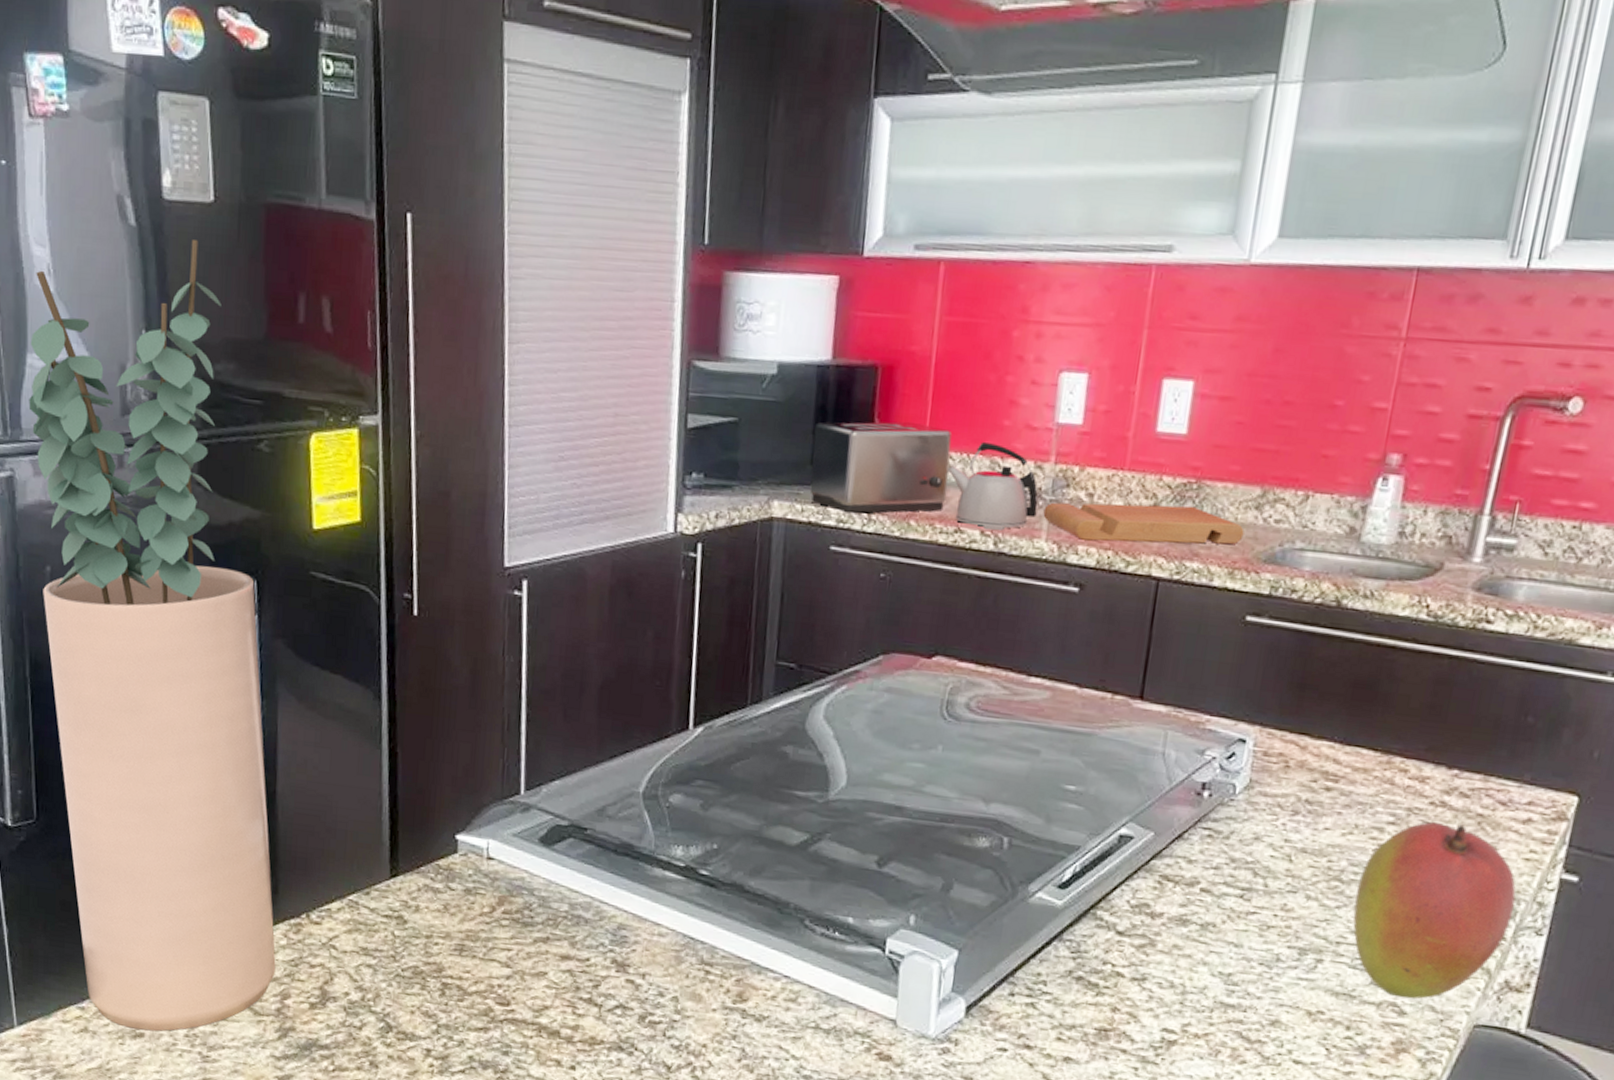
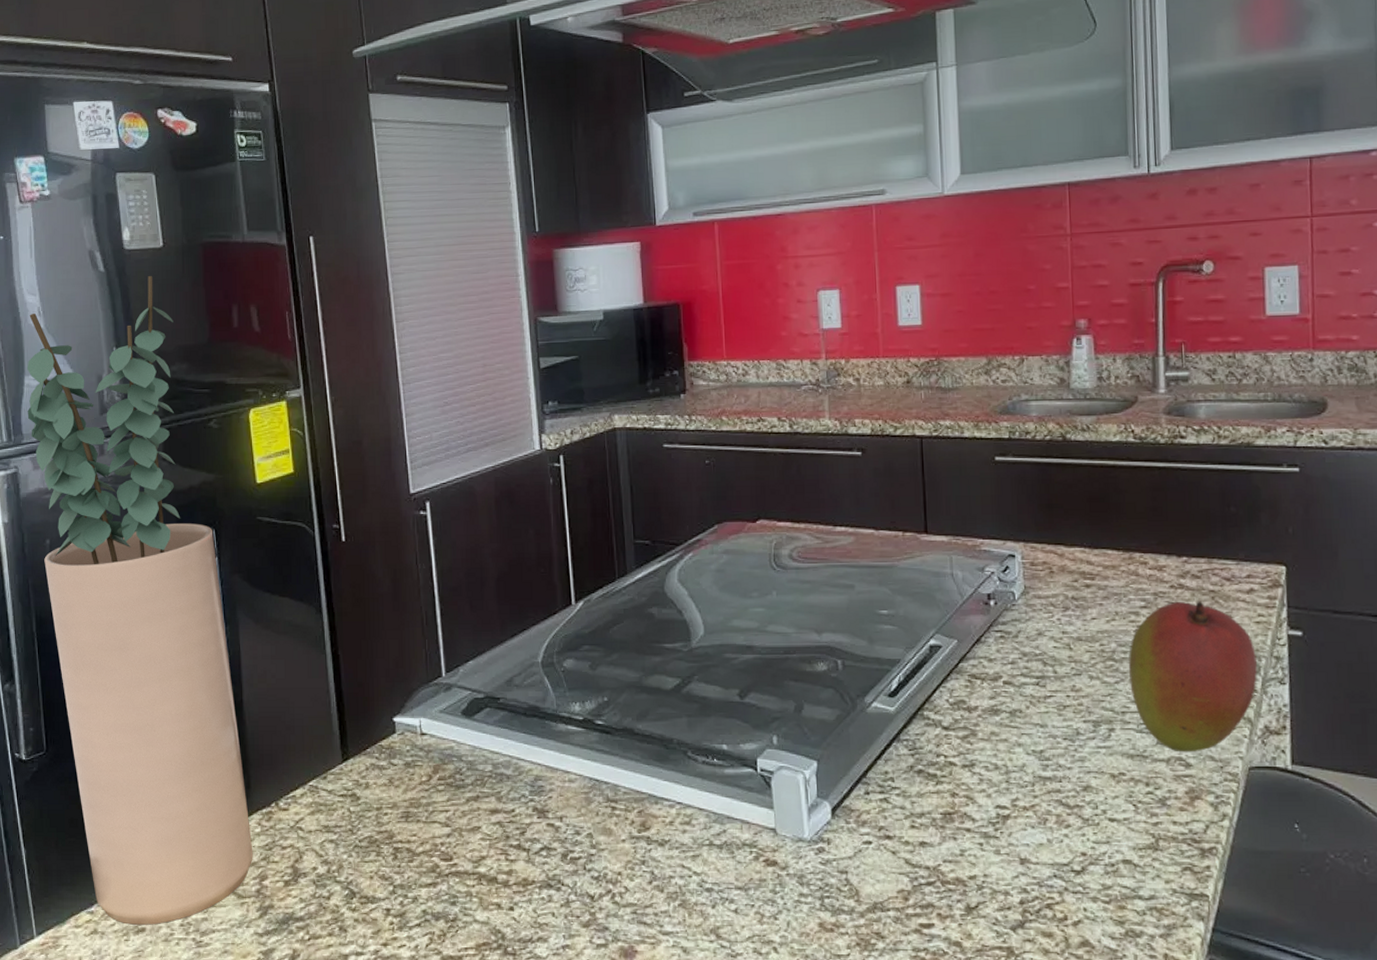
toaster: present [810,421,953,514] -> none [638,342,747,417]
kettle: present [947,441,1038,532] -> none [744,349,819,417]
cutting board: present [1043,502,1244,545] -> none [823,378,980,415]

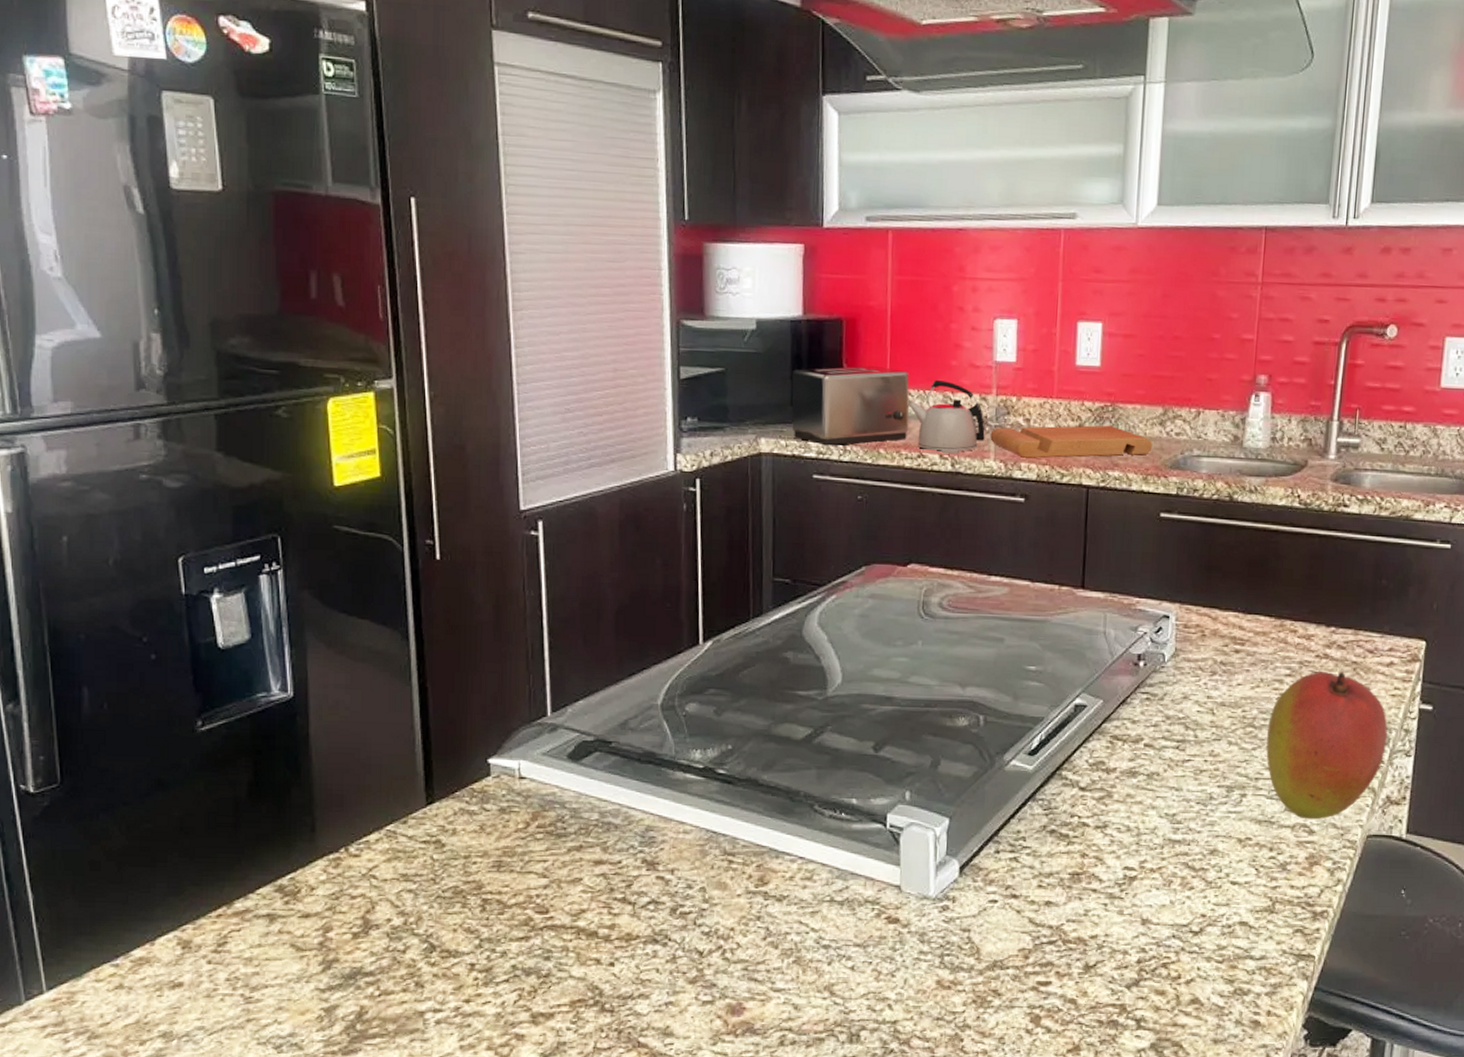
vase: present [27,276,253,925] -> none [38,225,316,979]
toaster: none [638,342,747,417] -> present [791,365,910,446]
kettle: none [744,349,819,417] -> present [907,379,985,455]
cutting board: none [823,378,980,415] -> present [990,425,1153,459]

